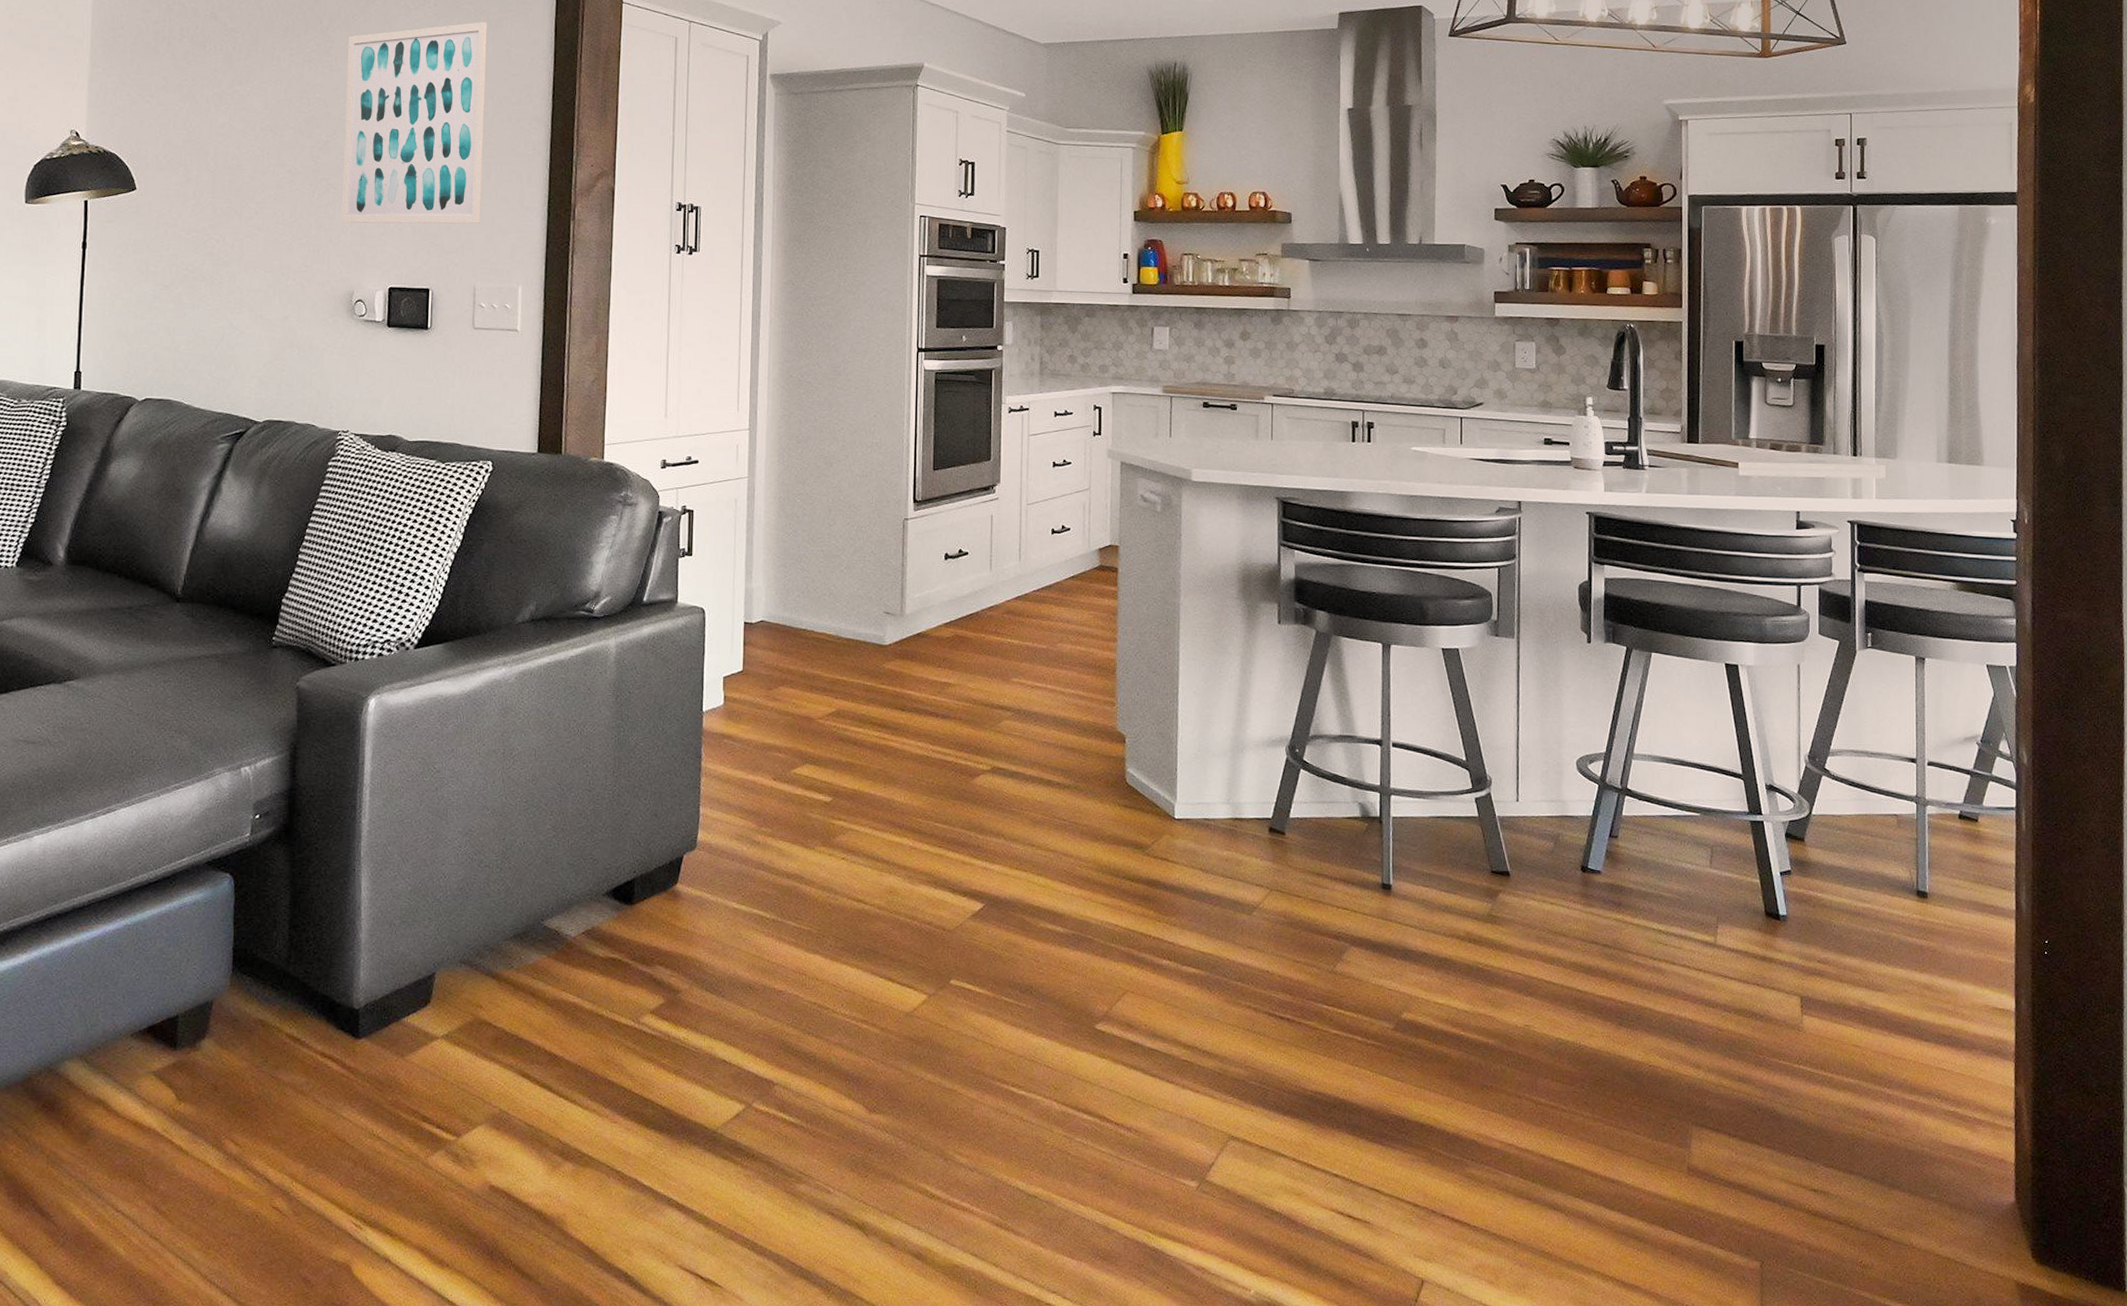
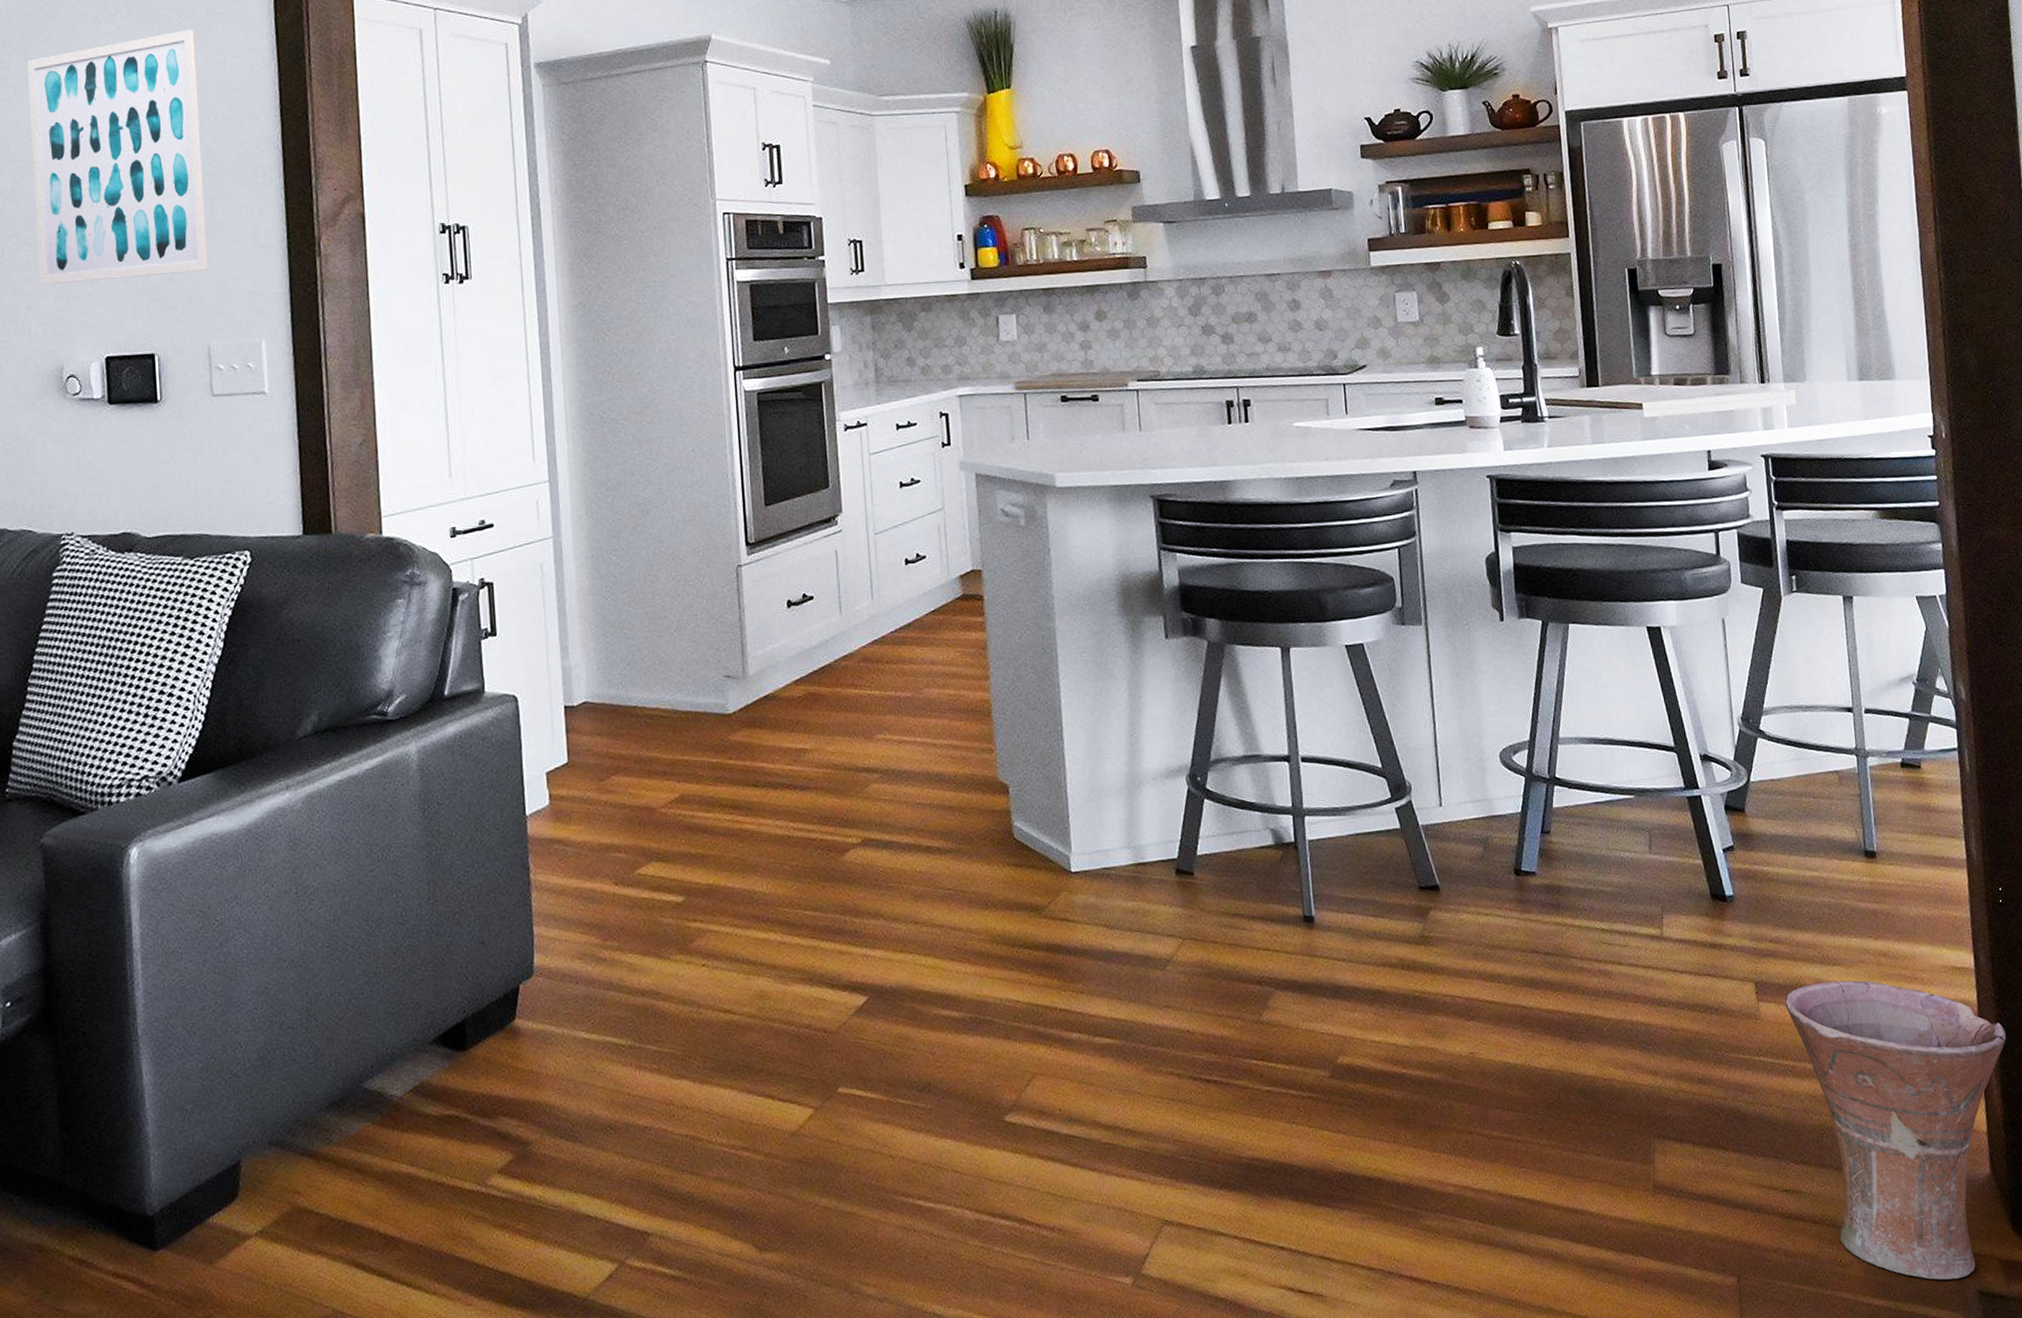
vase: none [1828,1005,2041,1295] -> present [1785,980,2007,1280]

